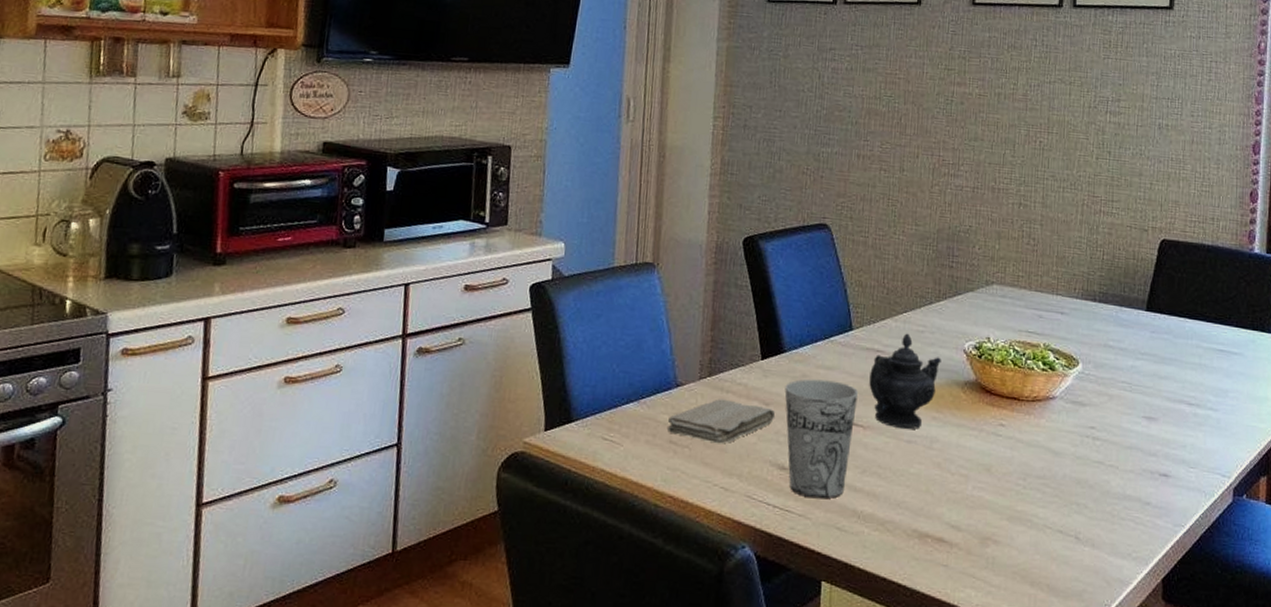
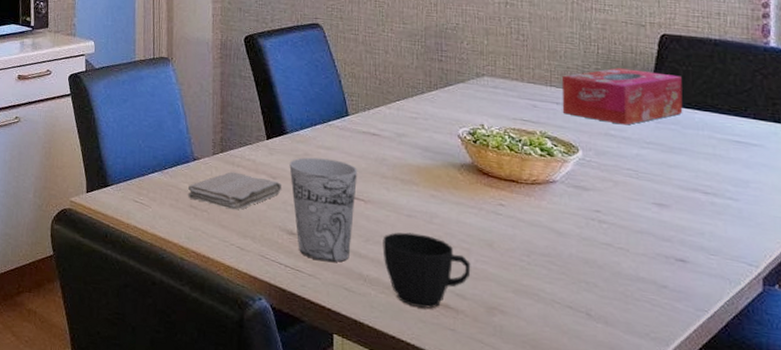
teapot: present [869,333,941,429] -> none [367,119,436,205]
cup: none [879,460,968,544] -> present [383,232,471,309]
tissue box: none [1066,275,1177,336] -> present [561,68,683,125]

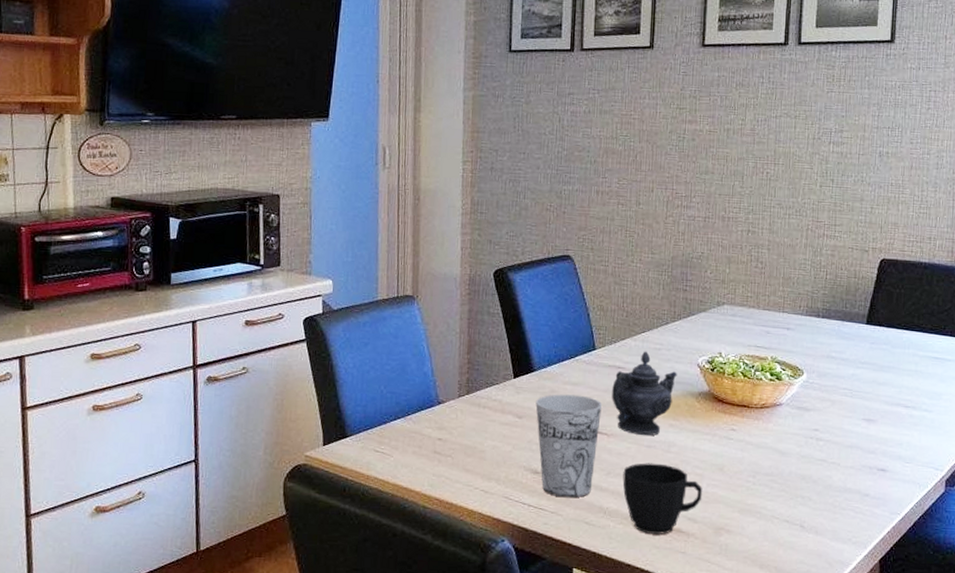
washcloth: present [187,171,281,210] -> none [431,413,527,453]
teapot: none [367,119,436,205] -> present [612,351,677,436]
tissue box: present [561,68,683,125] -> none [792,292,895,347]

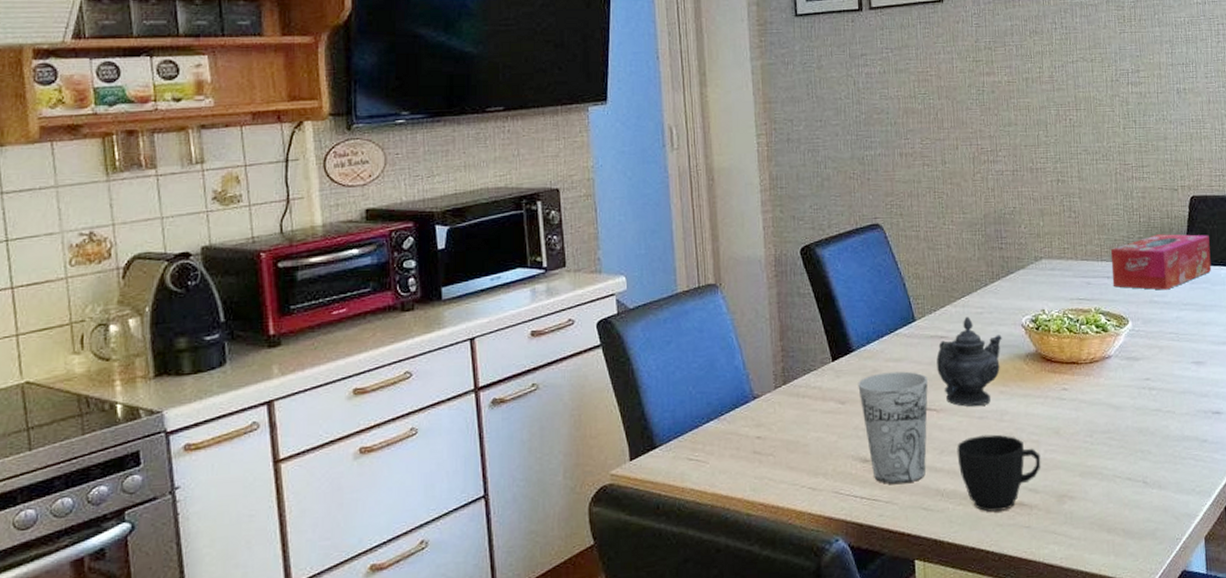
tissue box: none [792,292,895,347] -> present [1110,234,1212,290]

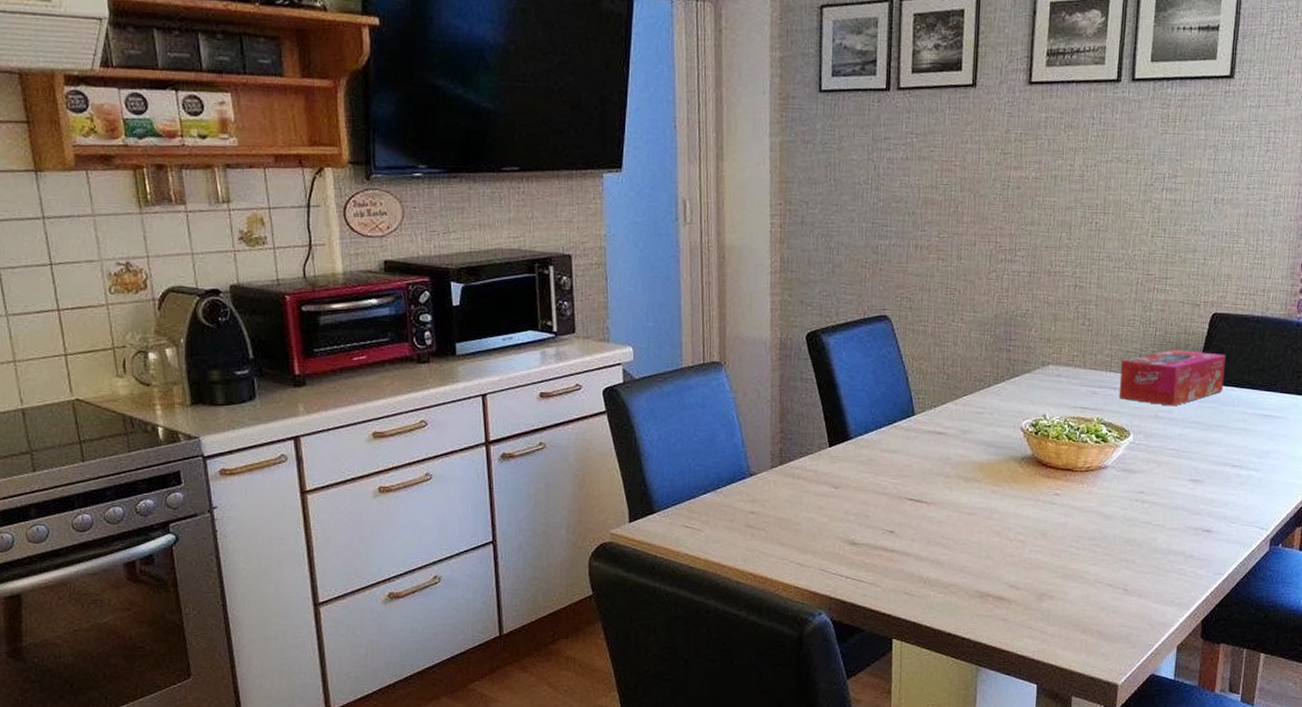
cup: present [858,371,928,485] -> none [852,462,921,569]
teapot: present [936,316,1002,407] -> none [932,415,1000,502]
cup: present [957,434,1041,512] -> none [943,530,1025,602]

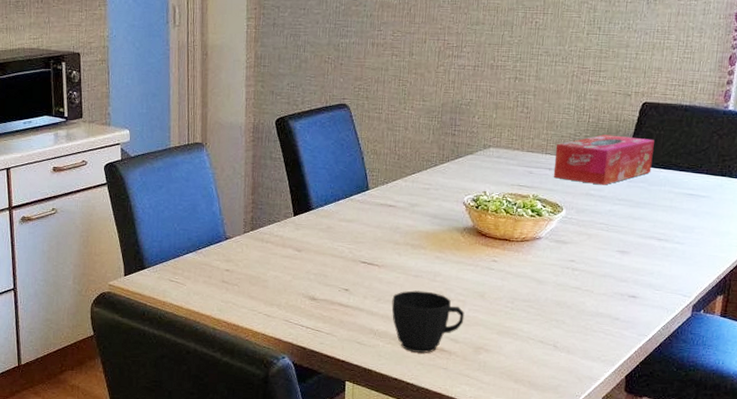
cup: none [943,530,1025,602] -> present [391,290,465,353]

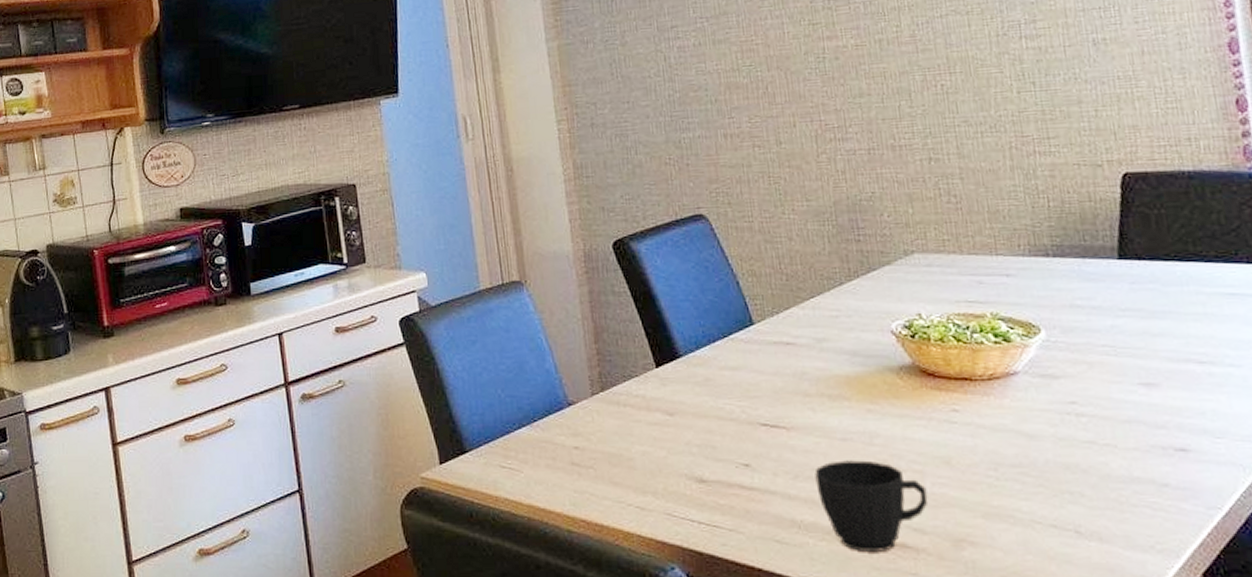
tissue box: present [553,134,654,185] -> none [1008,221,1161,292]

